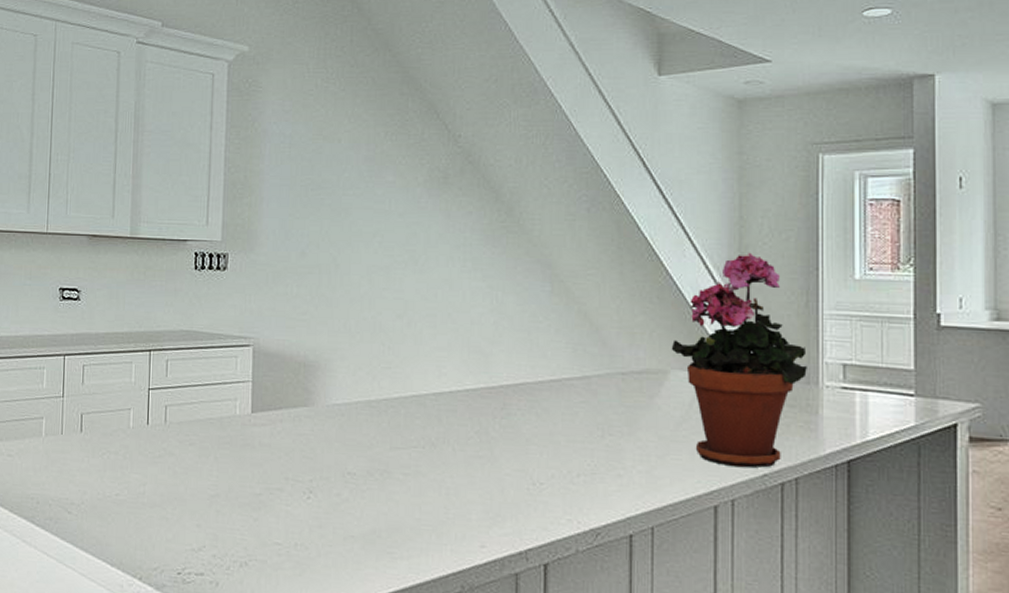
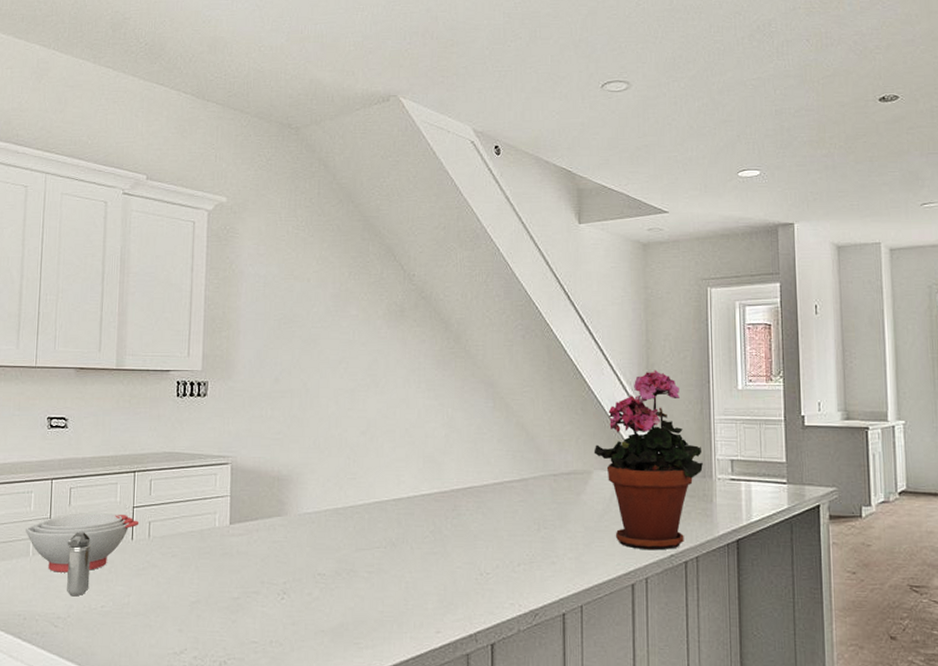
soup bowl: none [38,393,155,456] -> present [25,513,139,573]
shaker: none [80,413,105,481] -> present [67,532,91,595]

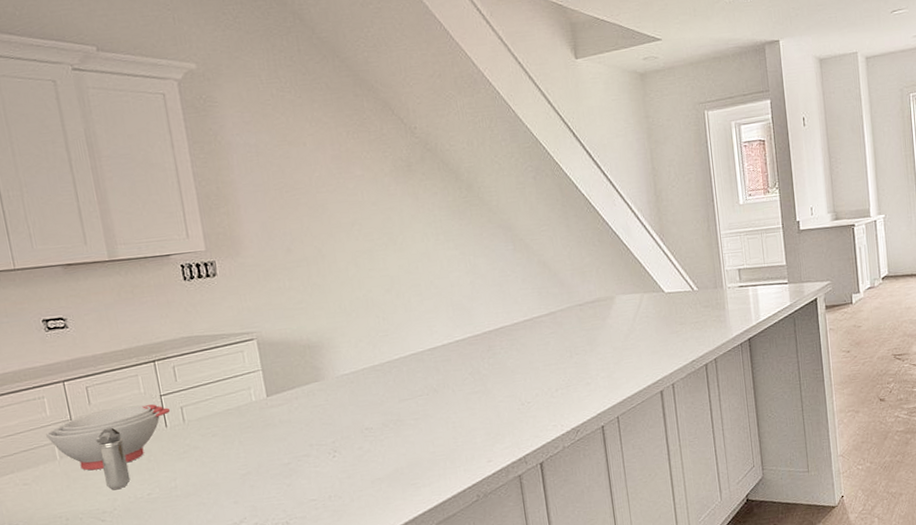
potted plant: present [593,369,703,551] -> none [614,195,714,360]

